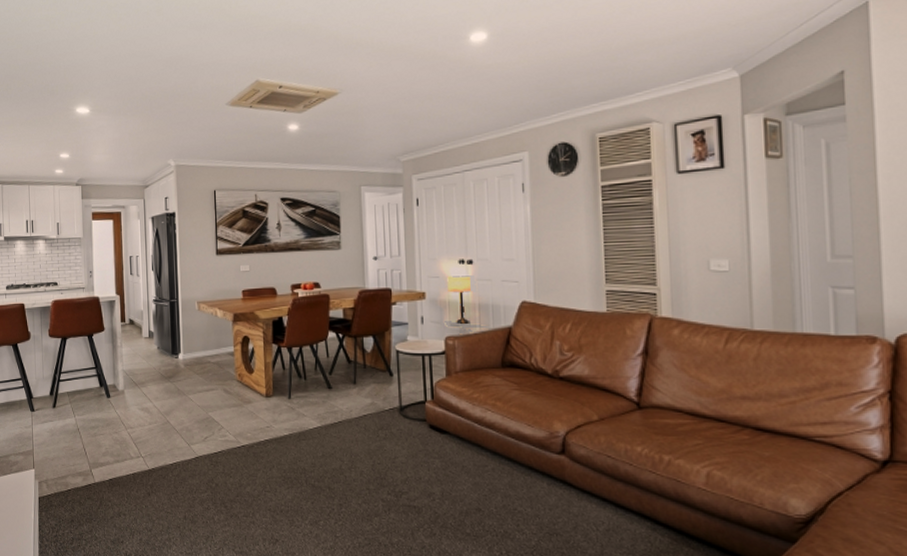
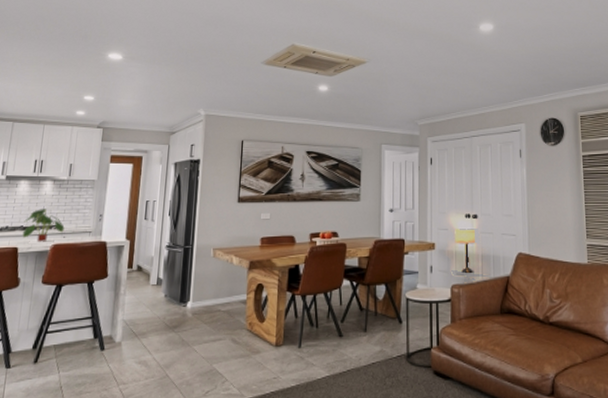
plant: none [25,267,61,298] -> present [22,209,65,242]

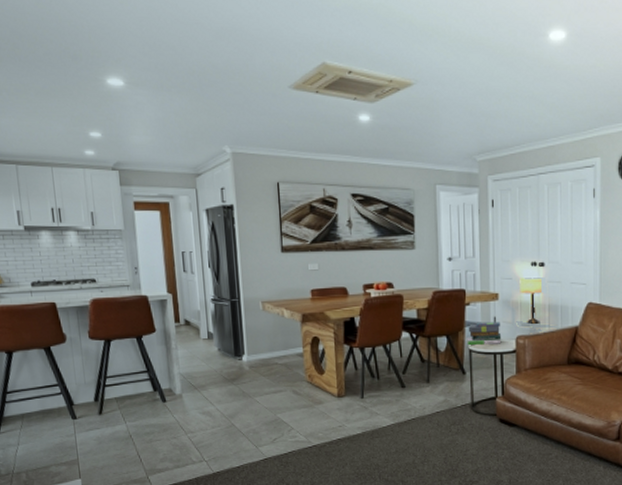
plant: present [22,209,65,242] -> none [55,262,100,297]
books: none [404,270,437,294] -> present [467,321,502,346]

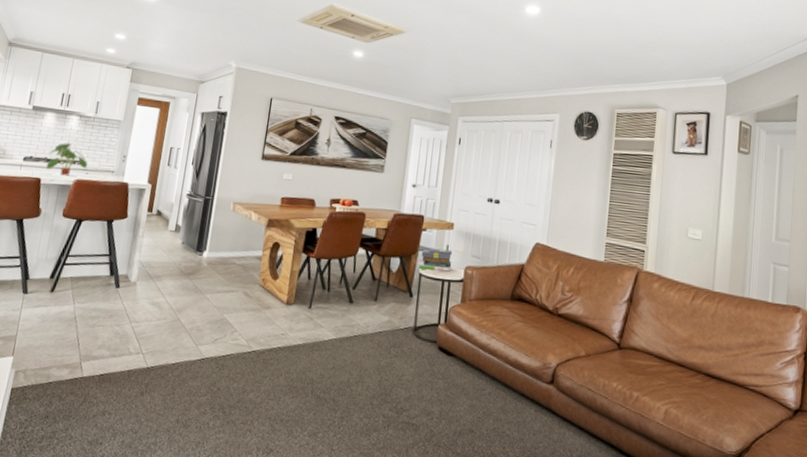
plant: none [55,262,100,297] -> present [45,143,88,176]
table lamp: present [520,276,543,325] -> none [474,211,495,258]

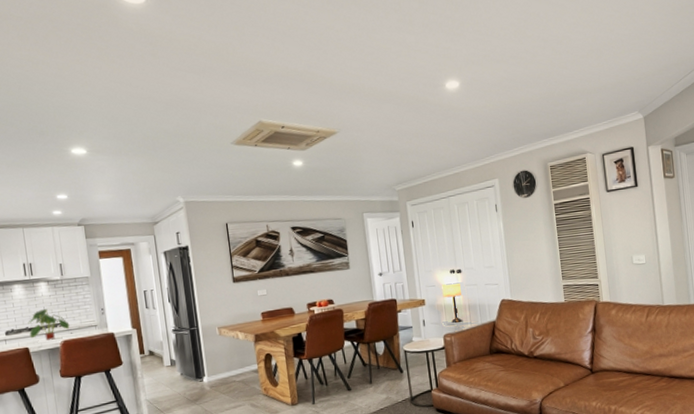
books: present [418,248,452,272] -> none [401,323,431,348]
table lamp: none [474,211,495,258] -> present [441,281,463,324]

